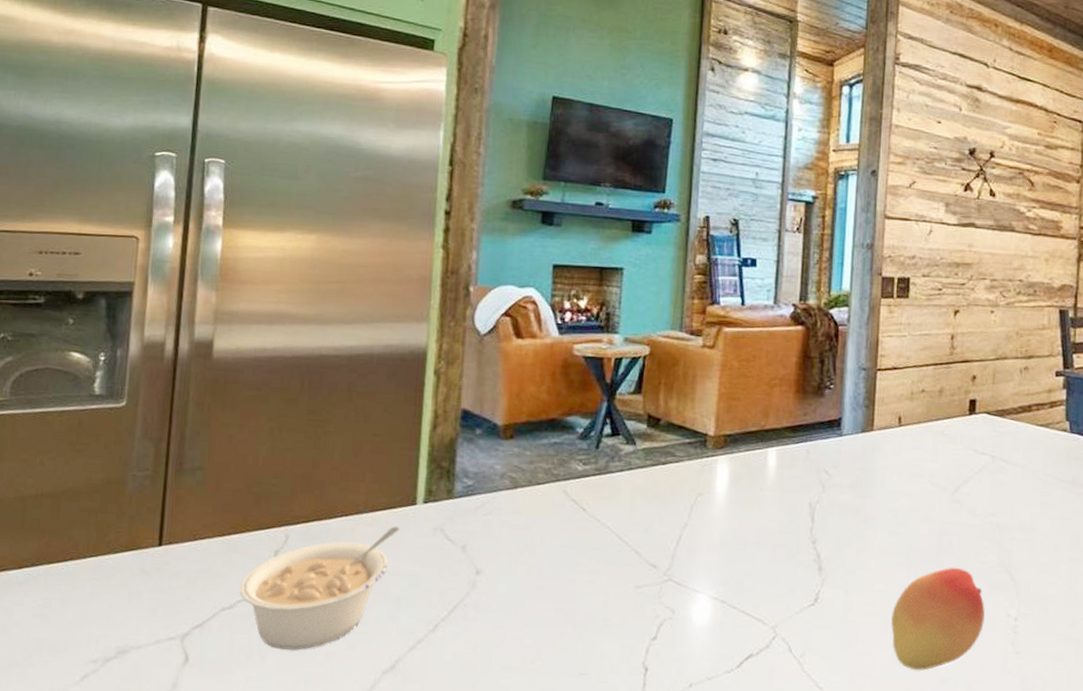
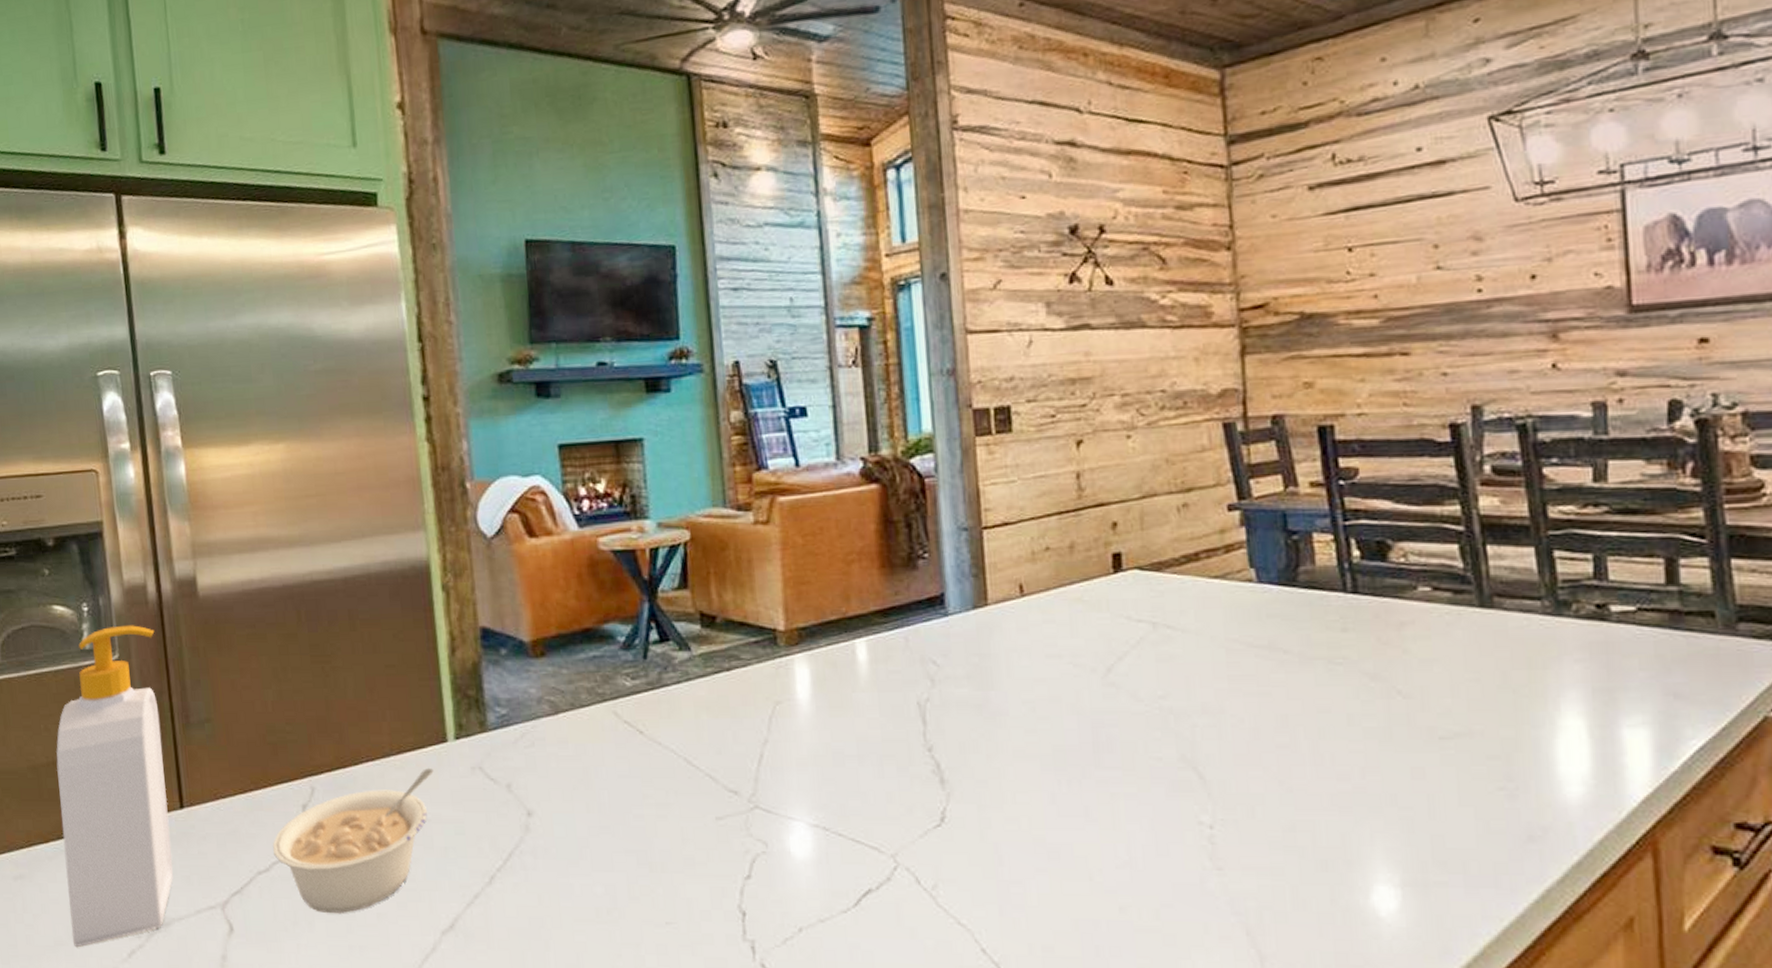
soap bottle: none [27,376,165,669] -> present [56,625,173,948]
fruit: present [891,568,985,671] -> none [1043,768,1169,899]

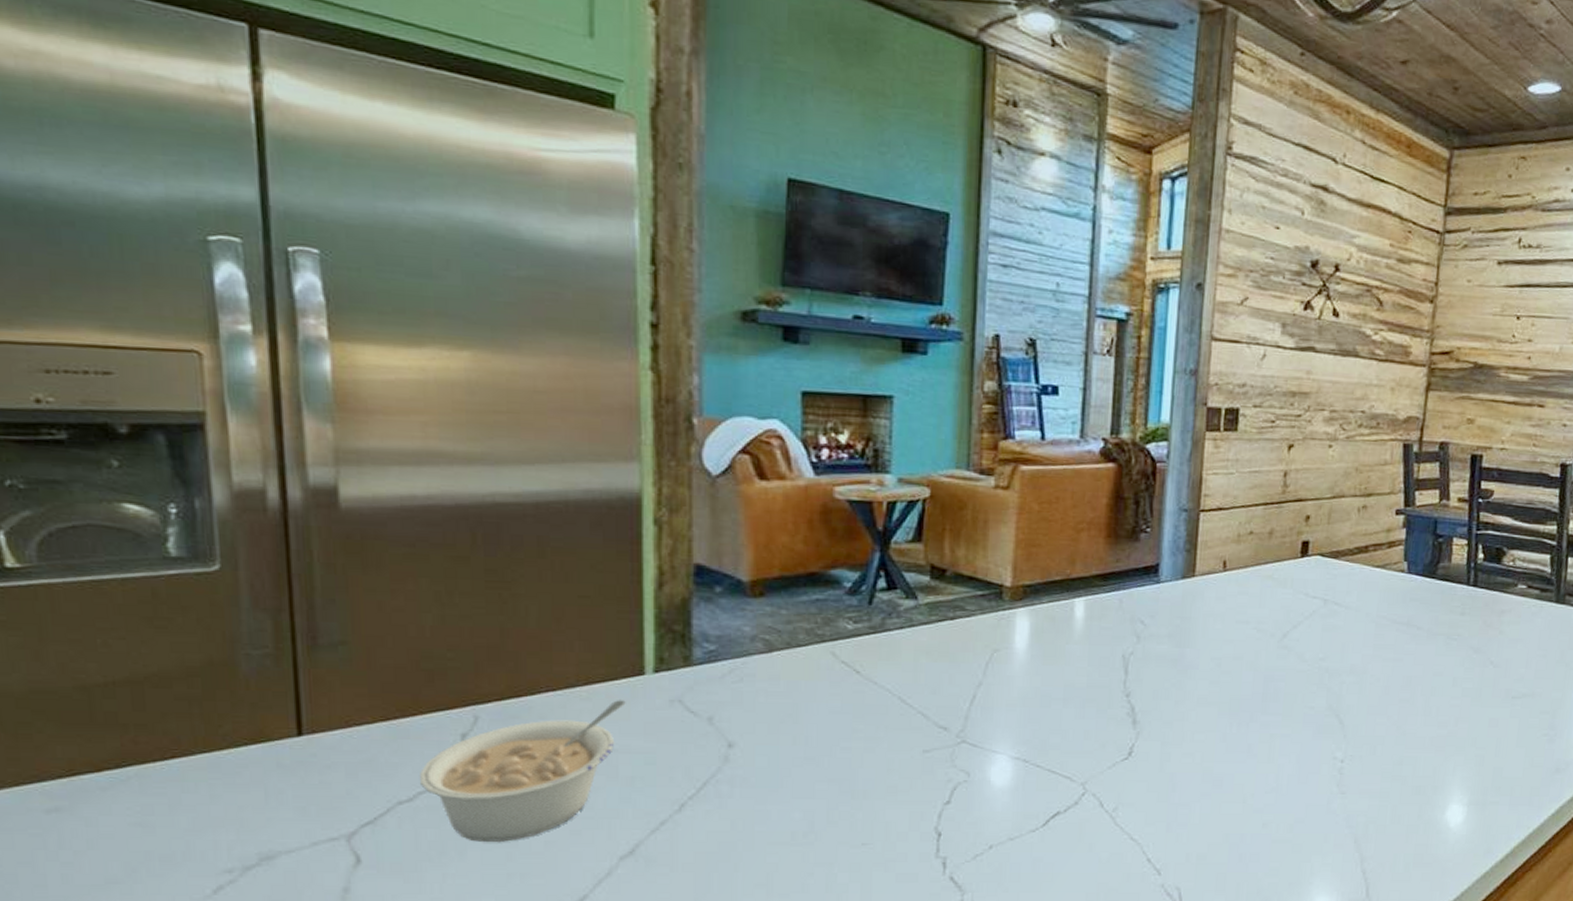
soap bottle: present [56,625,173,948] -> none [118,533,283,886]

